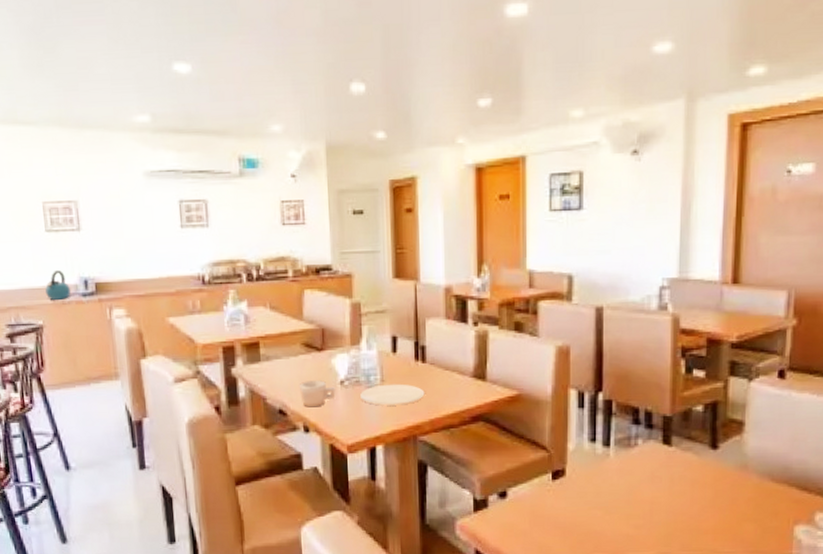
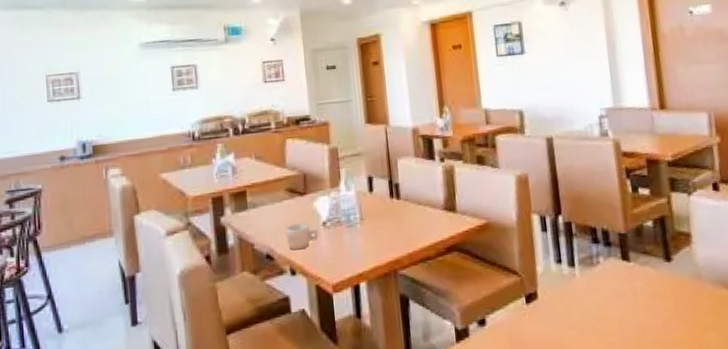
kettle: present [45,270,71,300] -> none [45,136,70,164]
plate: present [360,383,425,406] -> none [342,221,402,244]

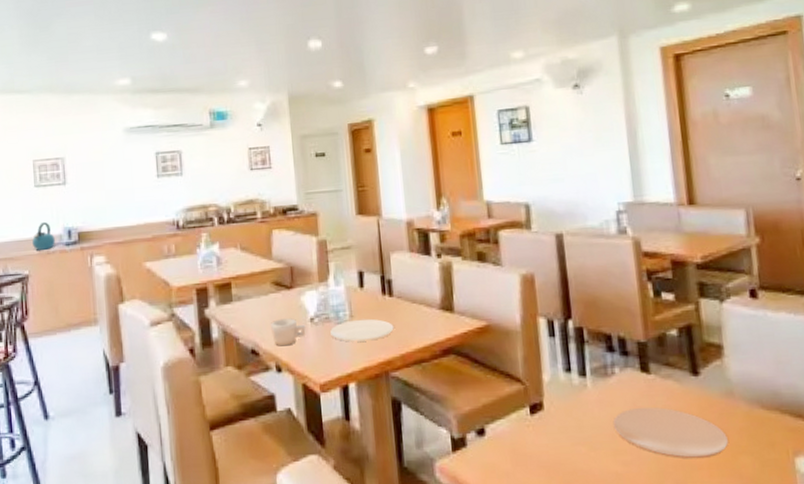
kettle: none [45,136,70,164] -> present [32,222,56,250]
plate: none [342,221,402,244] -> present [330,318,394,342]
plate: none [598,291,698,337] -> present [613,407,729,459]

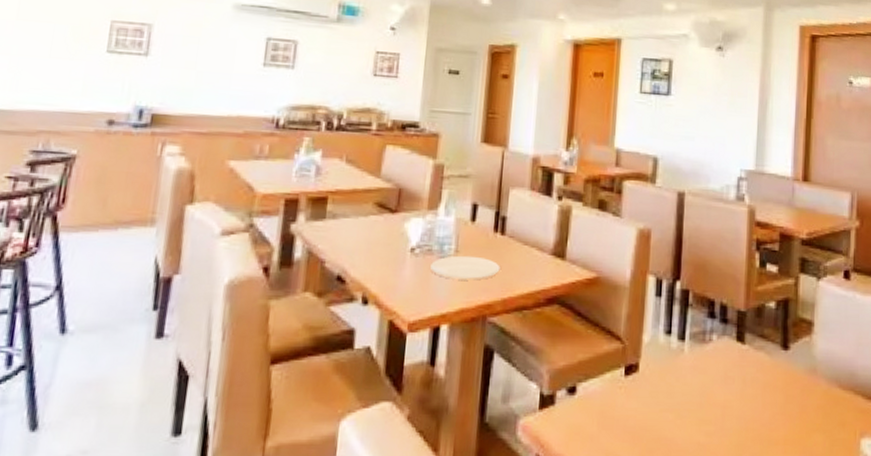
kettle: present [32,222,56,250] -> none [89,96,121,129]
cup: present [271,318,306,346] -> none [364,245,404,276]
plate: present [613,407,729,459] -> none [702,377,806,434]

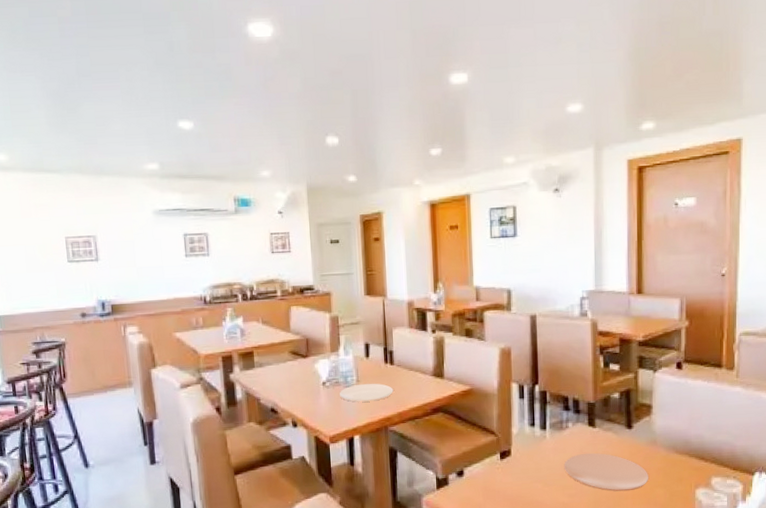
plate: none [702,377,806,434] -> present [564,453,649,492]

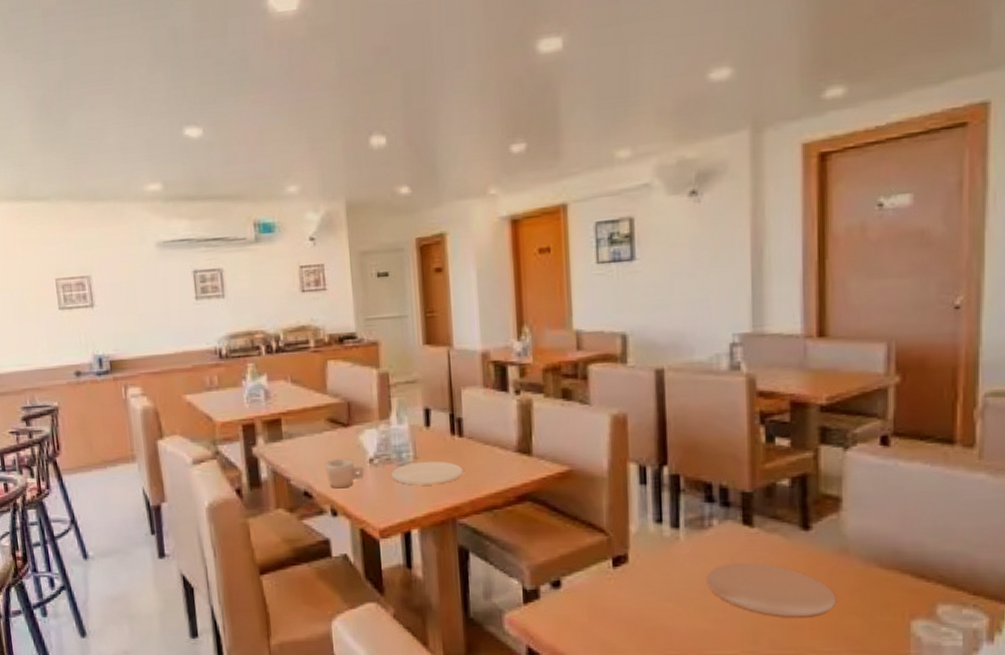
cup: none [288,382,319,406] -> present [325,459,365,489]

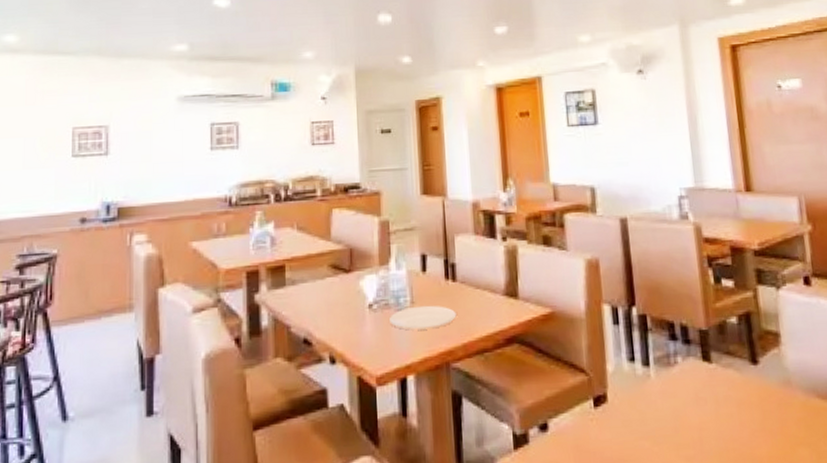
cup: present [325,459,365,489] -> none [326,304,364,335]
plate: present [706,562,837,619] -> none [675,397,788,453]

